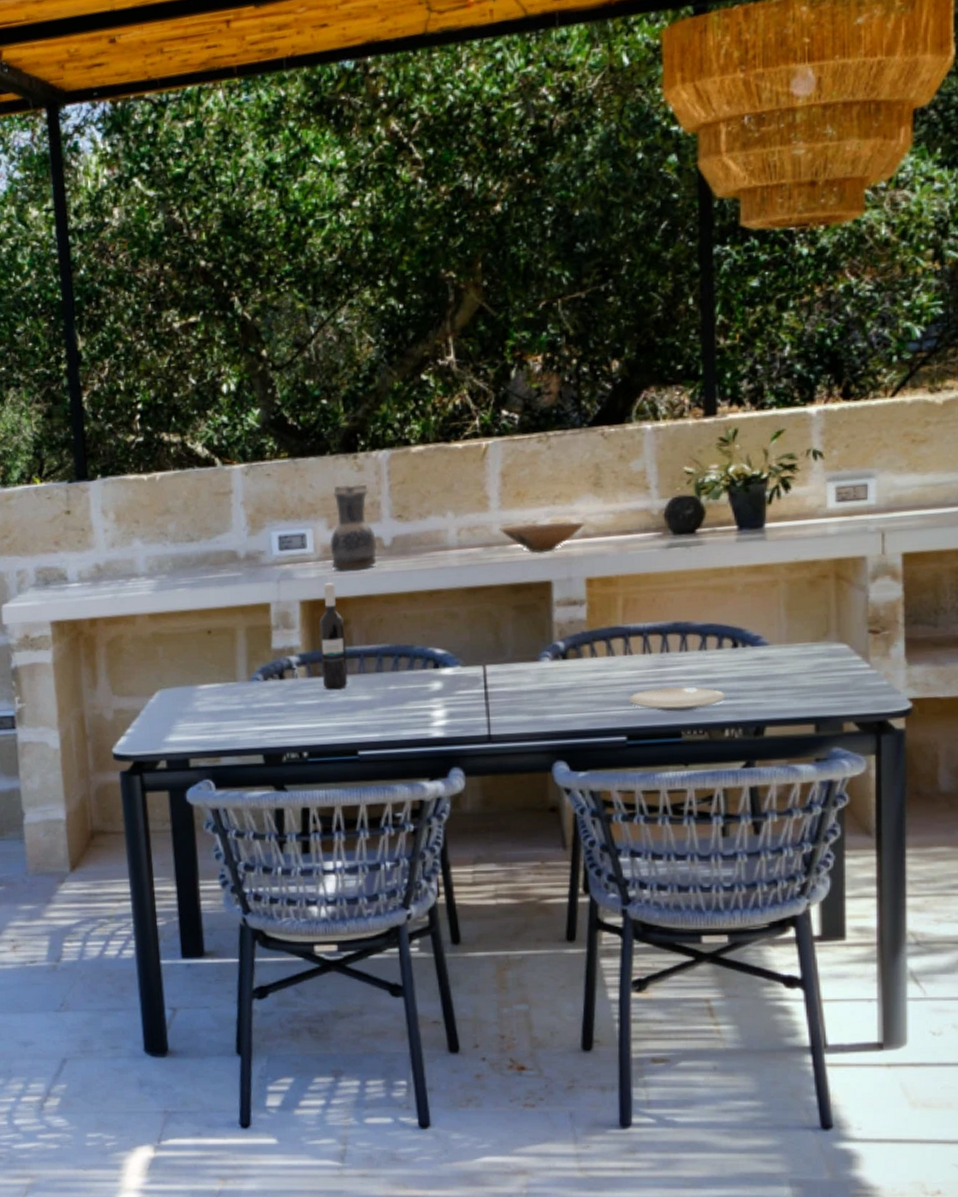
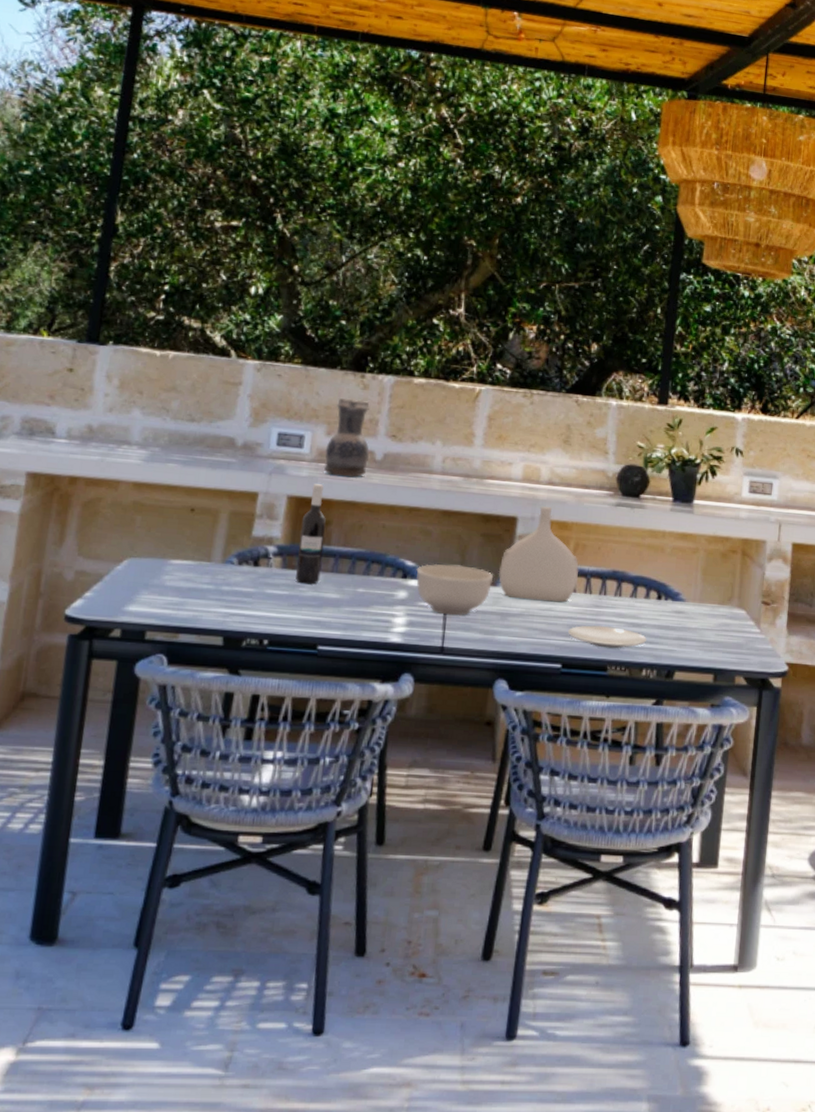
bowl: none [448,644,535,700] -> present [416,564,494,616]
bowl: present [499,521,586,554] -> none [479,463,553,492]
water jug: none [539,562,633,671] -> present [498,505,579,603]

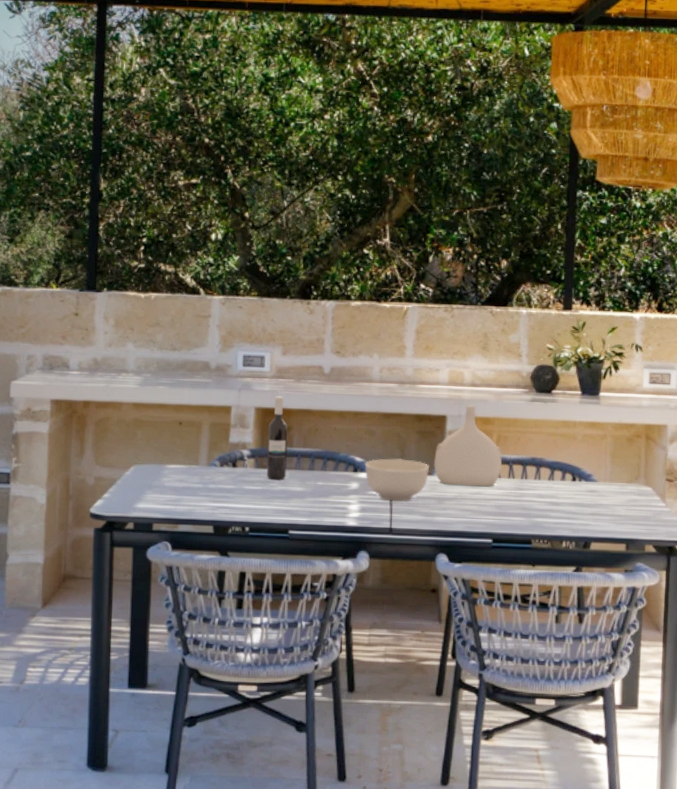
ceramic jug: present [324,398,370,477] -> none [282,323,319,389]
plate: present [568,625,646,649] -> none [496,505,565,525]

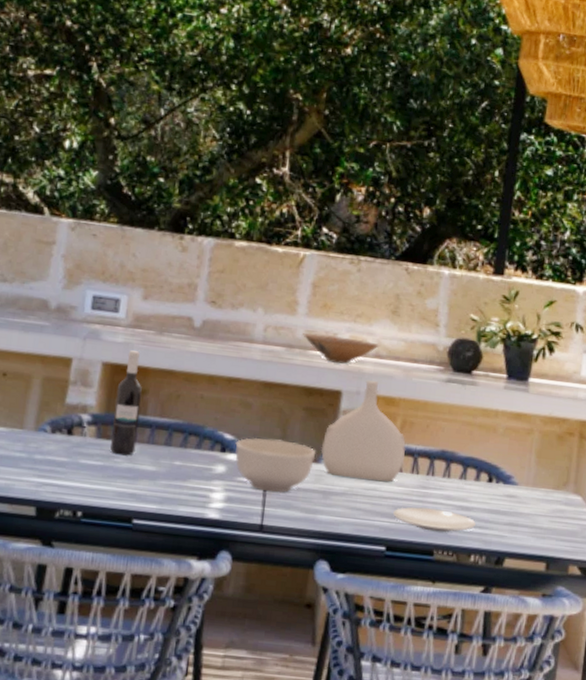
bowl: none [411,370,475,394] -> present [303,333,380,364]
plate: none [496,505,565,525] -> present [393,507,476,532]

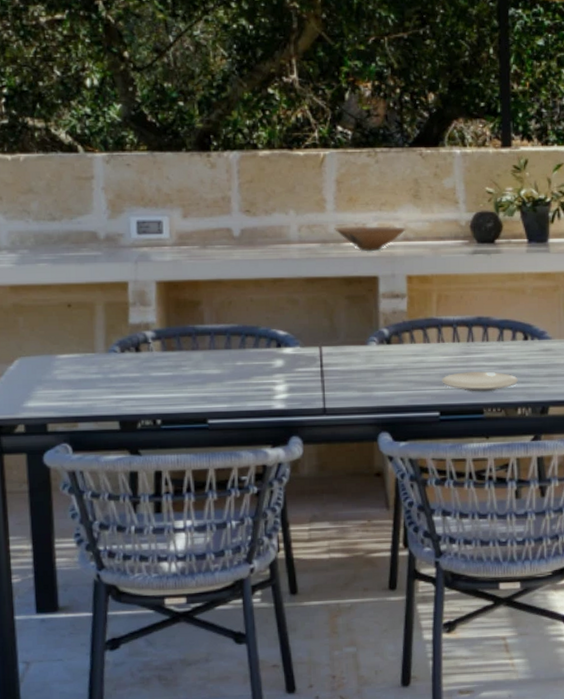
wine bottle: present [110,350,143,455] -> none [173,267,200,364]
bowl: present [235,438,316,493] -> none [289,329,364,377]
water jug: present [320,379,406,482] -> none [367,262,445,355]

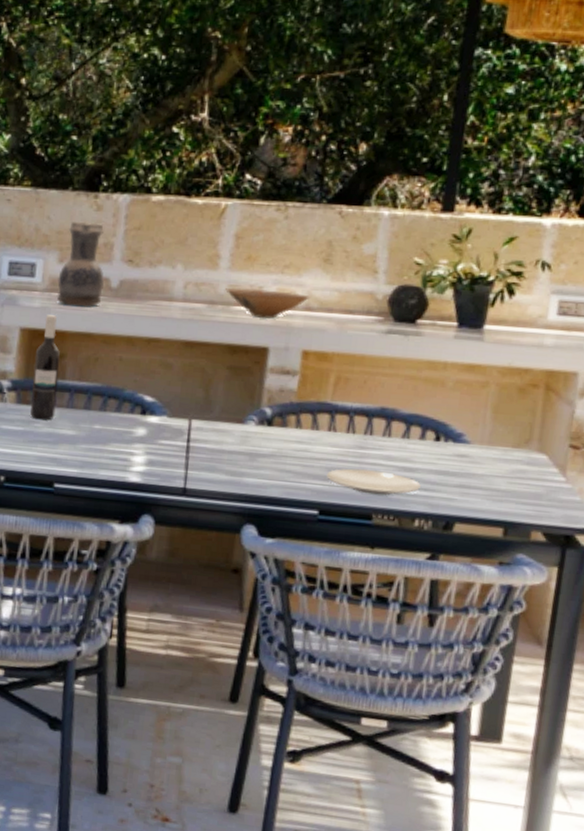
wine bottle: none [173,267,200,364] -> present [30,315,61,420]
ceramic jug: none [184,179,228,257] -> present [57,221,105,307]

